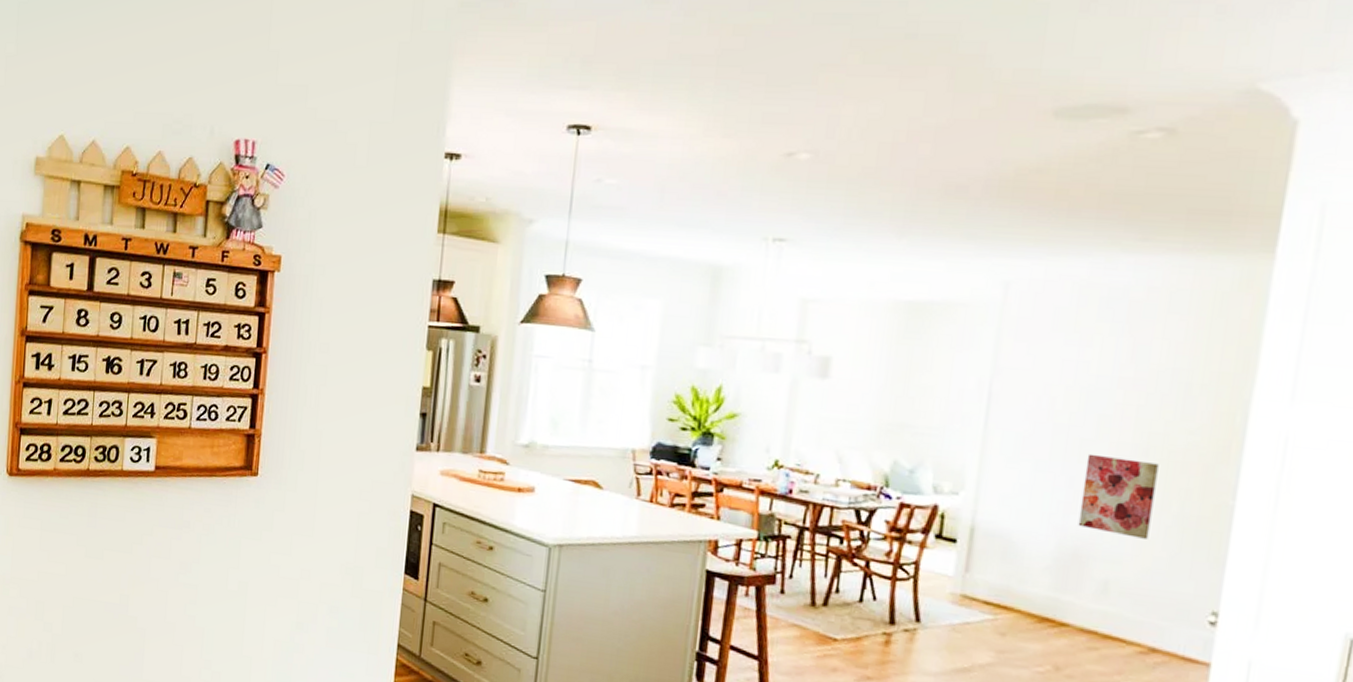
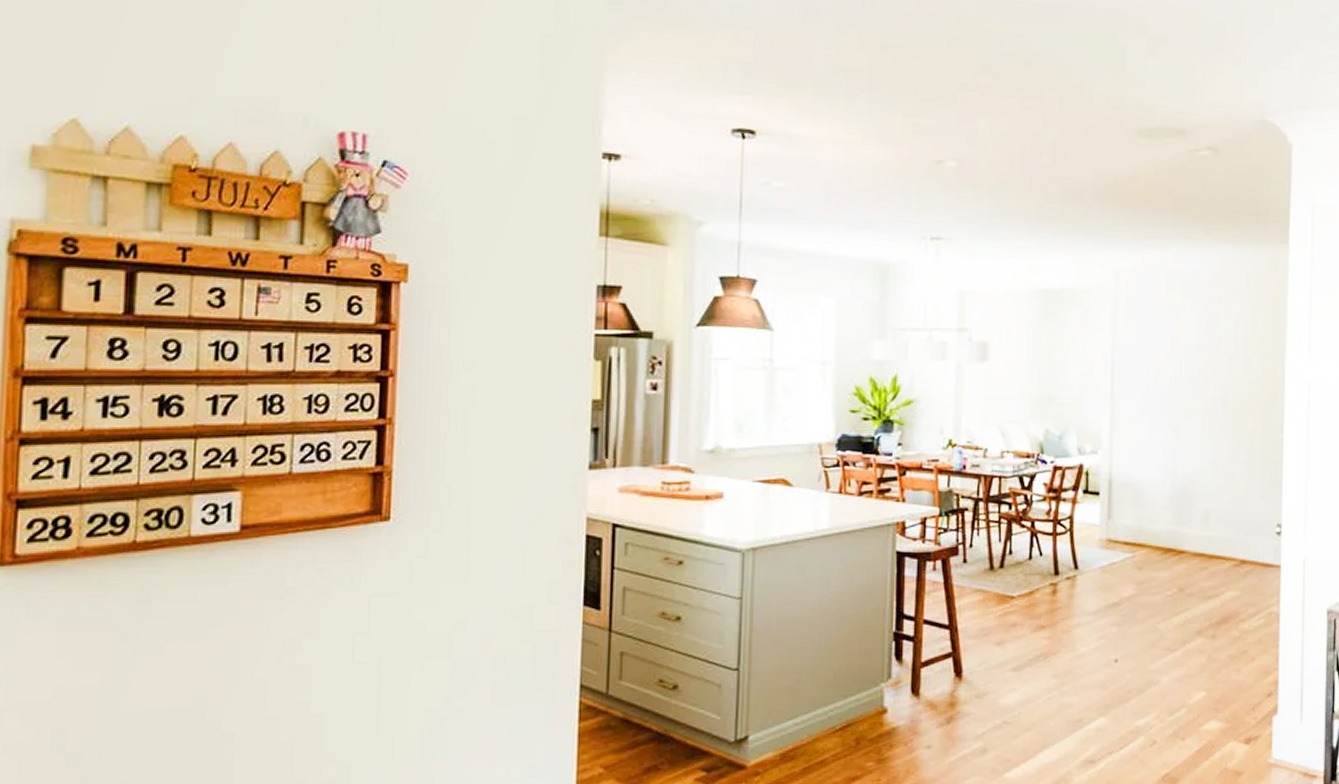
wall art: present [1078,453,1159,539] -> none [1184,408,1233,473]

